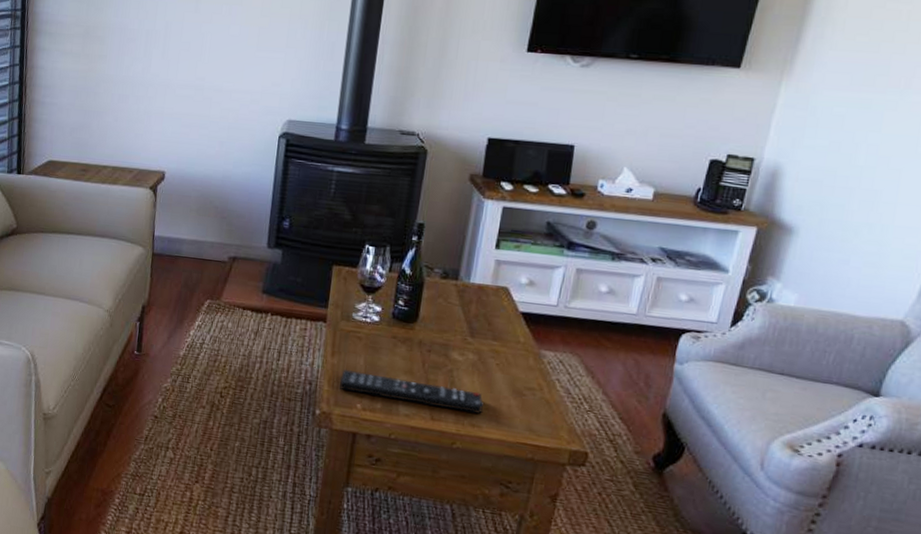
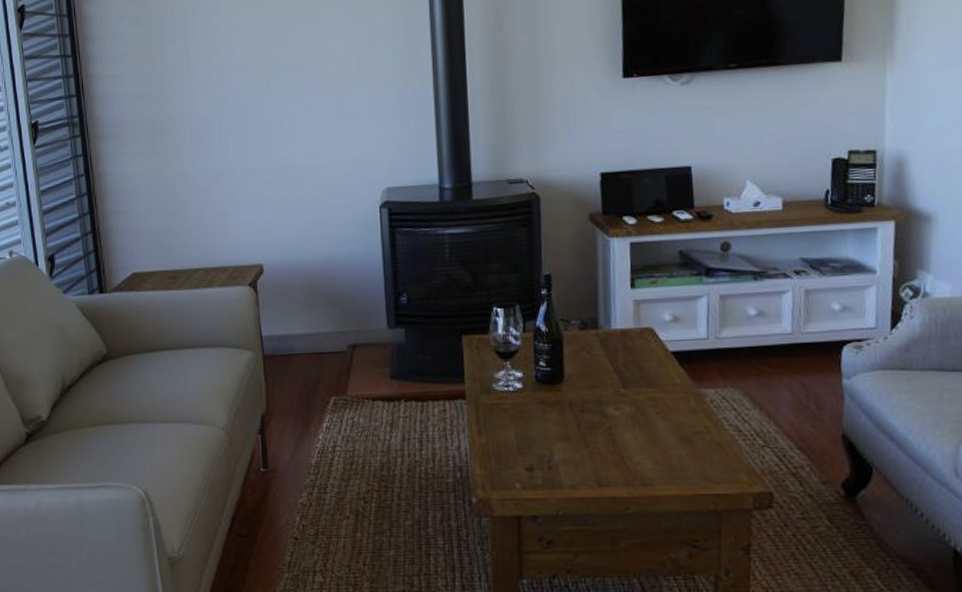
remote control: present [340,369,484,414] -> none [492,446,653,472]

